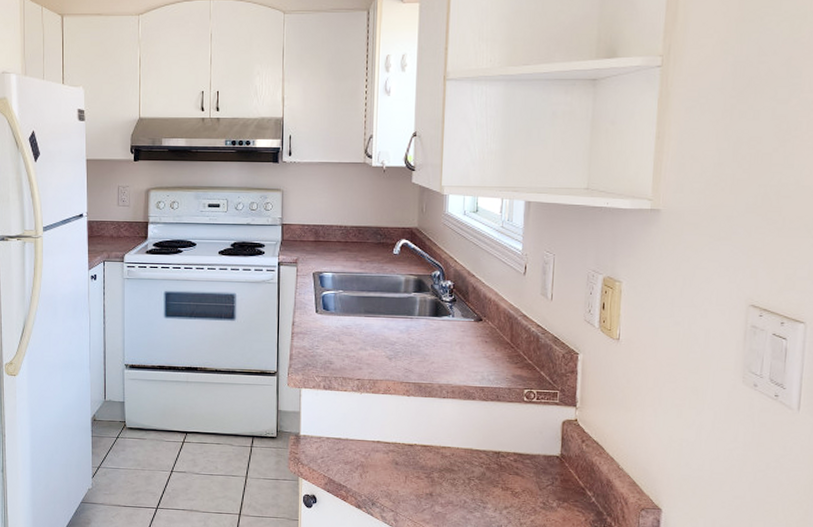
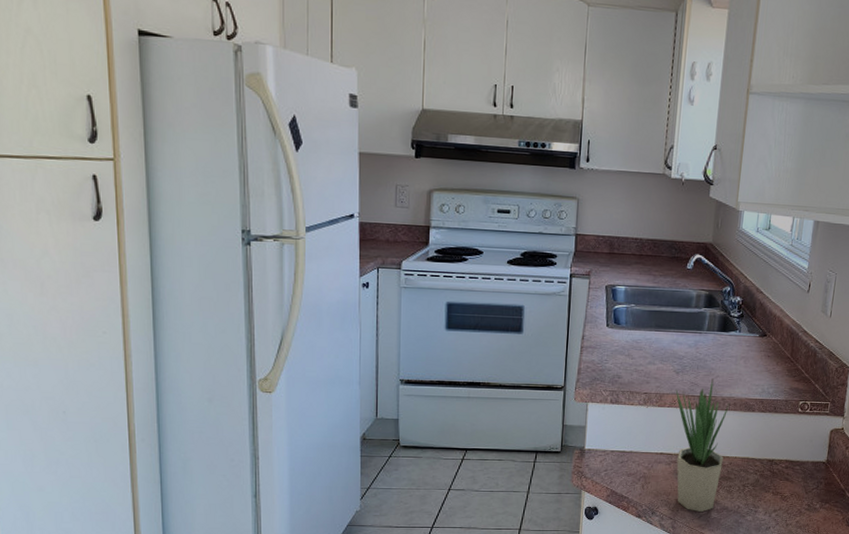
potted plant: none [389,365,447,506] -> present [675,378,729,513]

